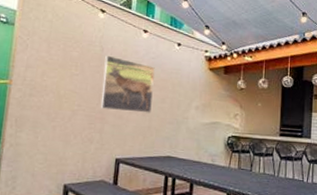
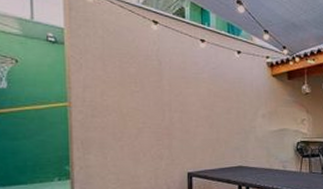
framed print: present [101,55,155,113] -> none [164,69,218,125]

